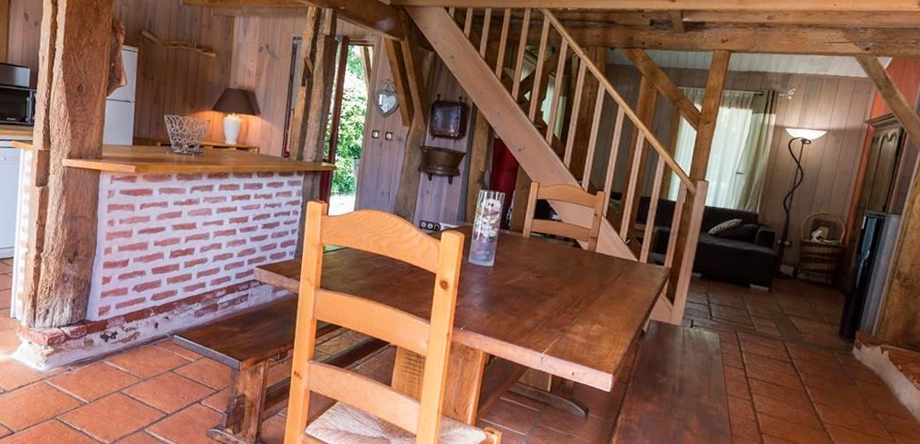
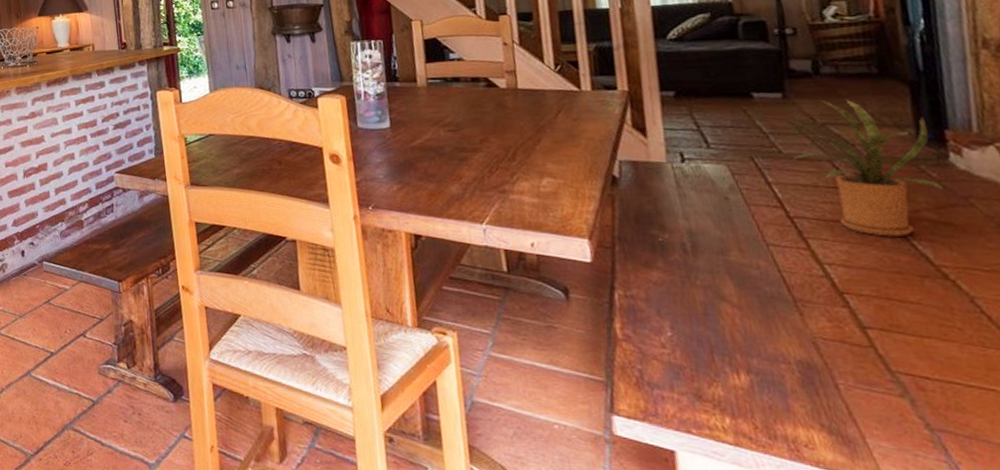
house plant: none [761,297,848,400] -> present [788,99,943,237]

